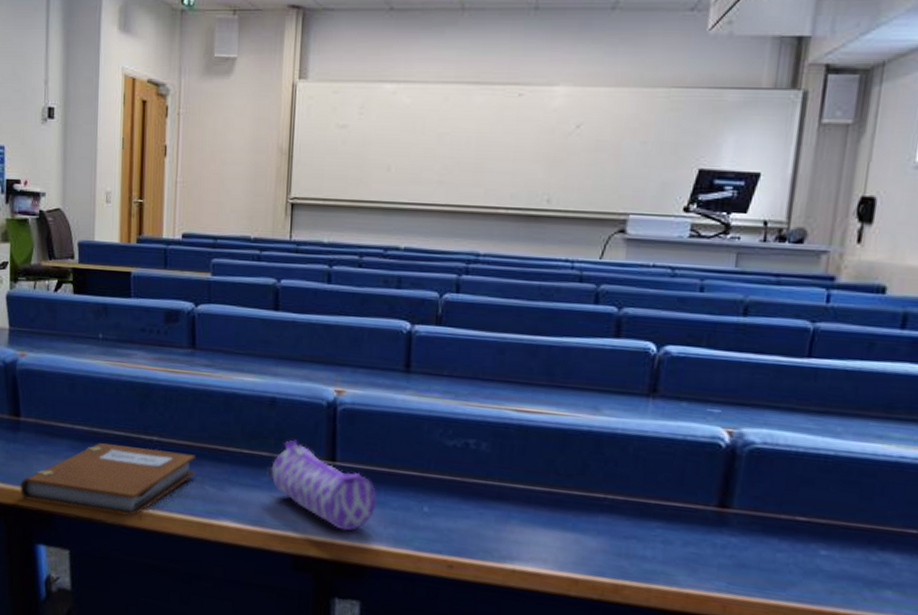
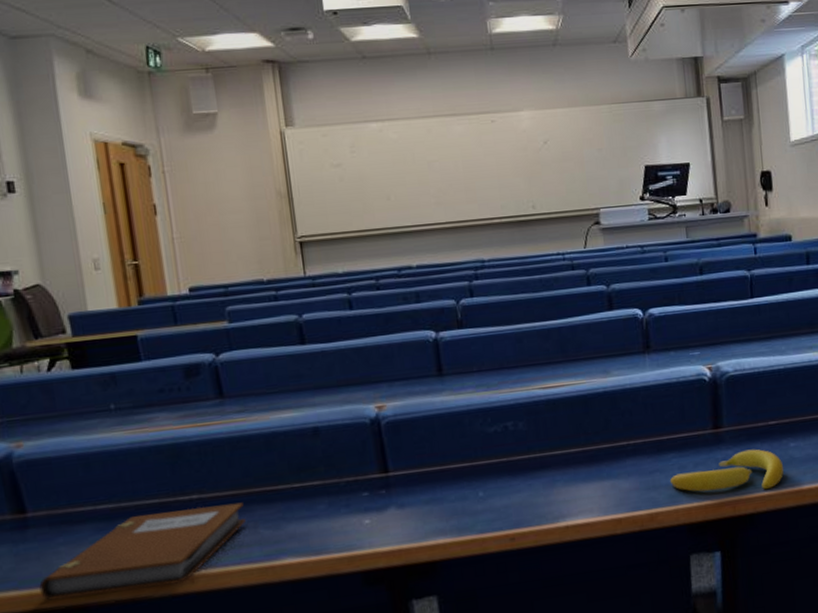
pencil case: present [267,439,377,531] -> none [321,462,435,535]
banana: none [647,542,805,598] -> present [669,449,784,492]

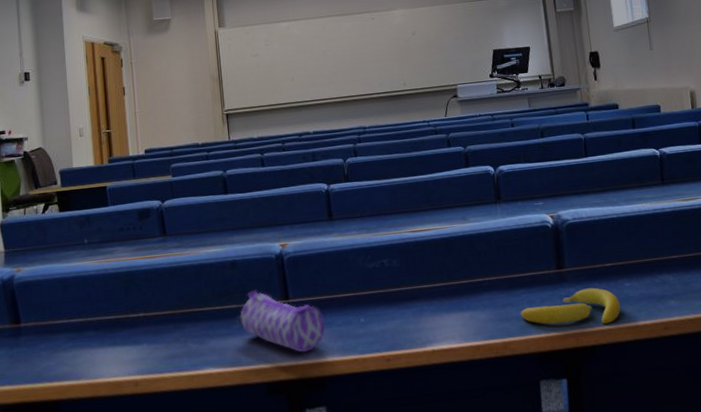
notebook: present [39,502,246,601] -> none [25,320,178,395]
pencil case: none [321,462,435,535] -> present [236,289,326,353]

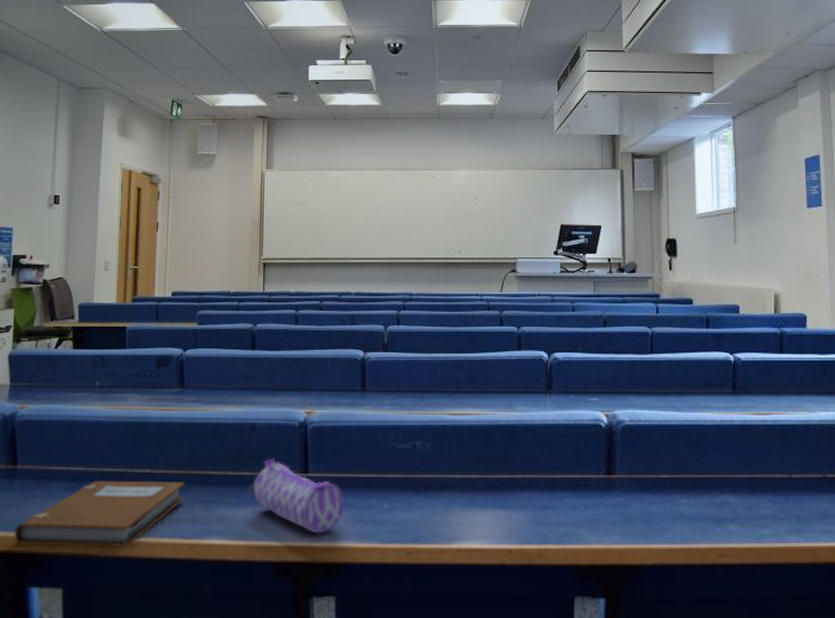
notebook: none [25,320,178,395] -> present [14,481,185,547]
banana: present [520,287,621,325] -> none [560,500,674,543]

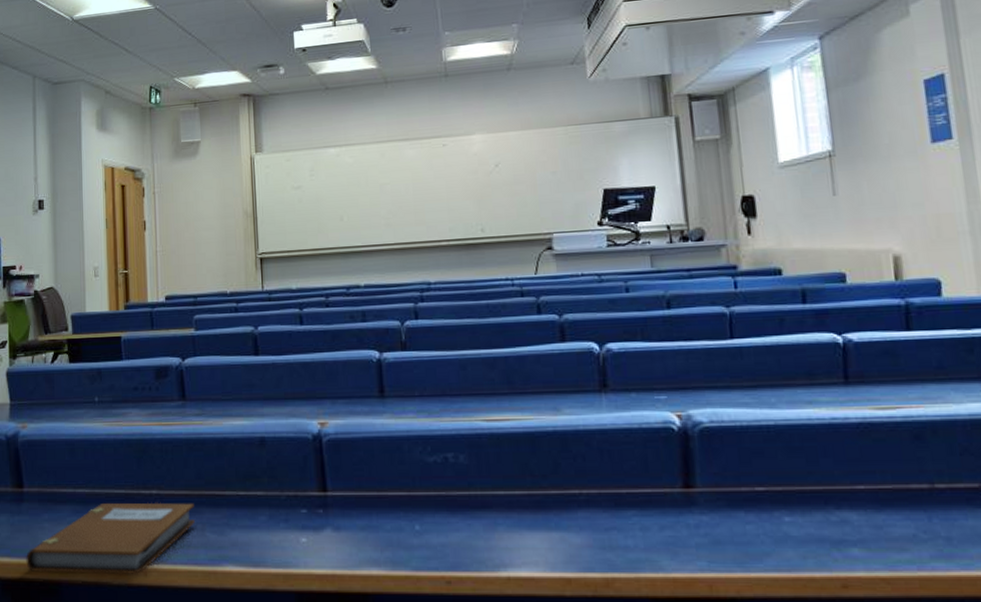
pencil case: present [249,458,345,534] -> none [263,475,371,560]

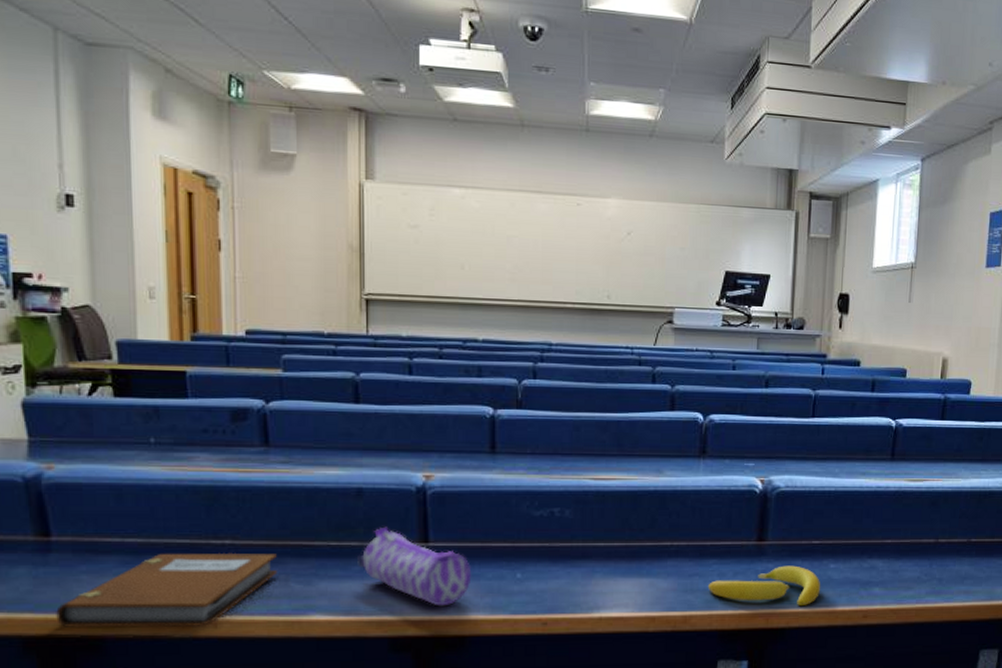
pencil case: none [263,475,371,560] -> present [357,526,472,607]
banana: none [629,518,777,571] -> present [707,565,821,607]

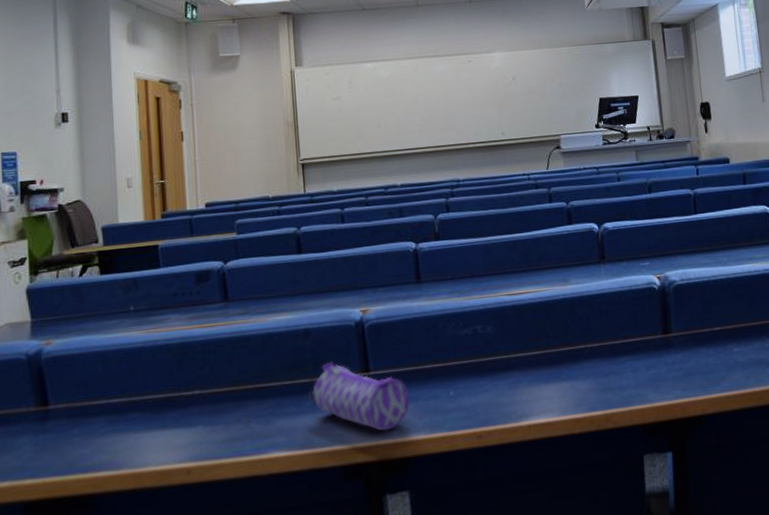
notebook: present [56,553,277,627] -> none [53,398,240,489]
banana: present [707,565,821,607] -> none [623,353,729,394]

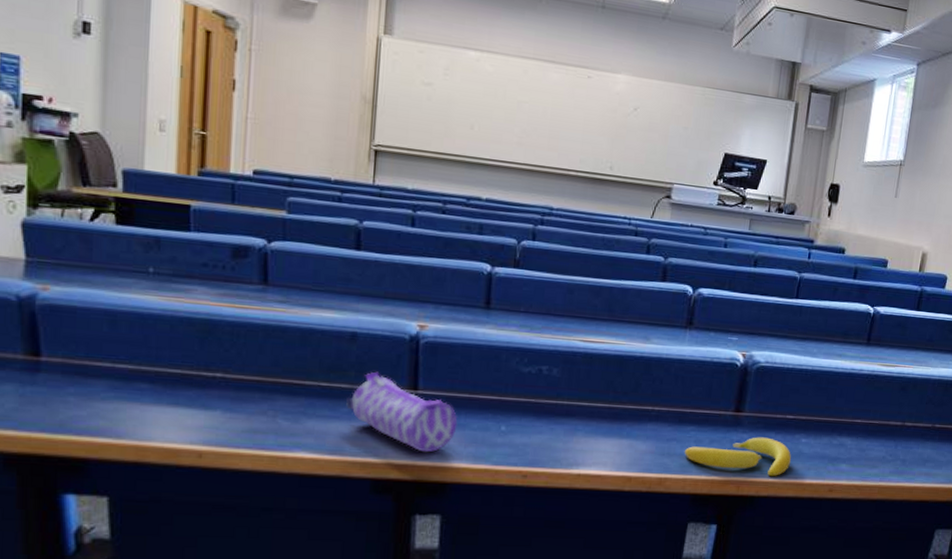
banana: none [623,353,729,394] -> present [684,437,792,477]

